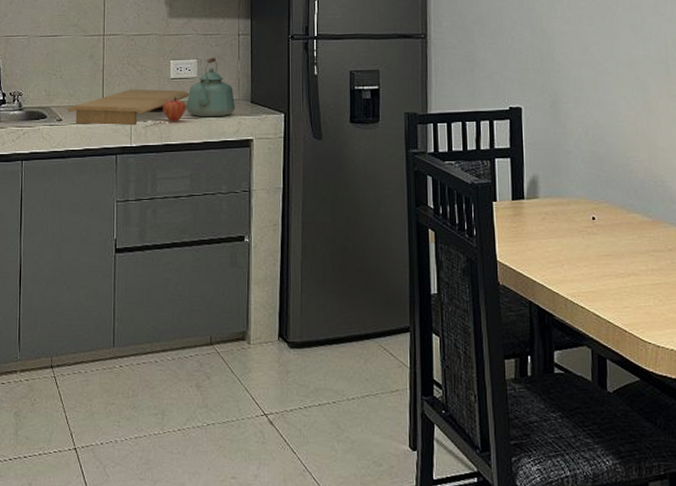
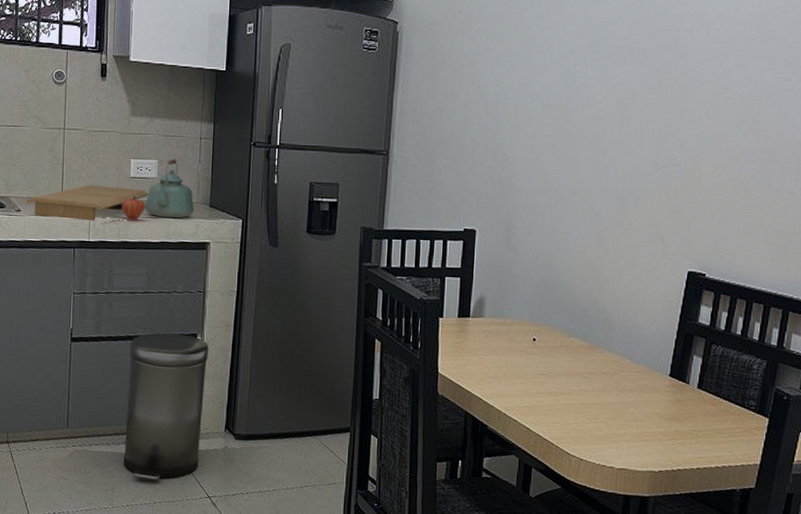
pedal bin: none [173,237,257,399] -> present [123,332,209,480]

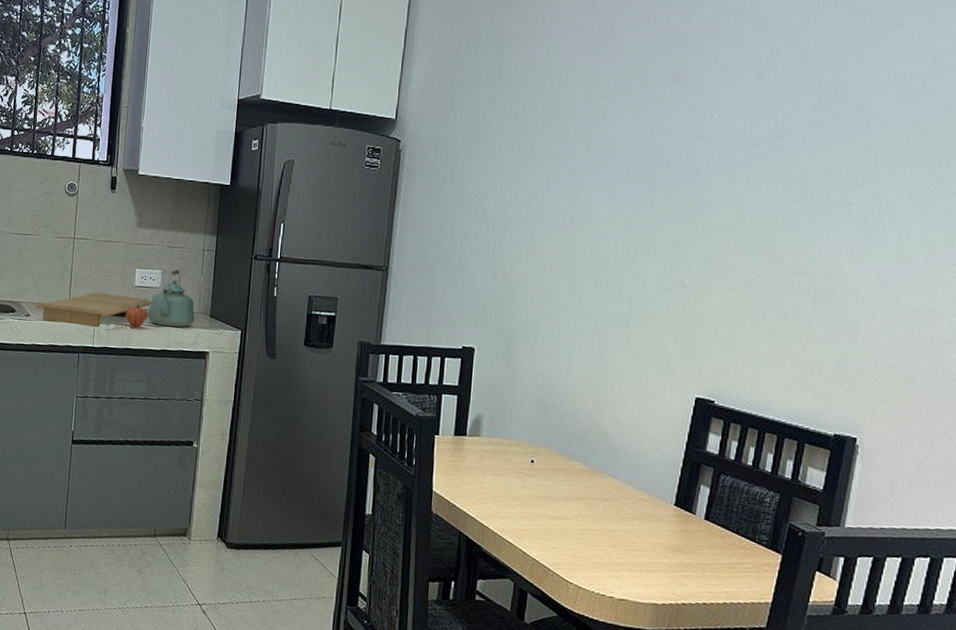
pedal bin: present [123,332,209,480] -> none [117,438,204,585]

